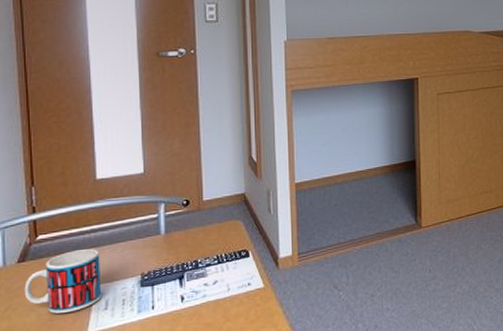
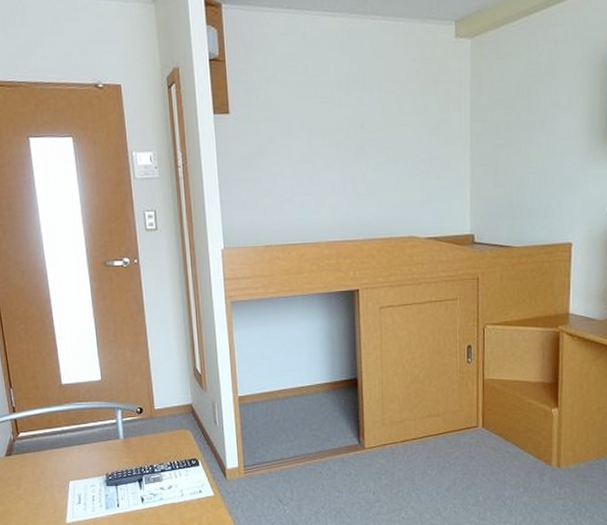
mug: present [24,249,101,314] -> none [13,448,74,504]

